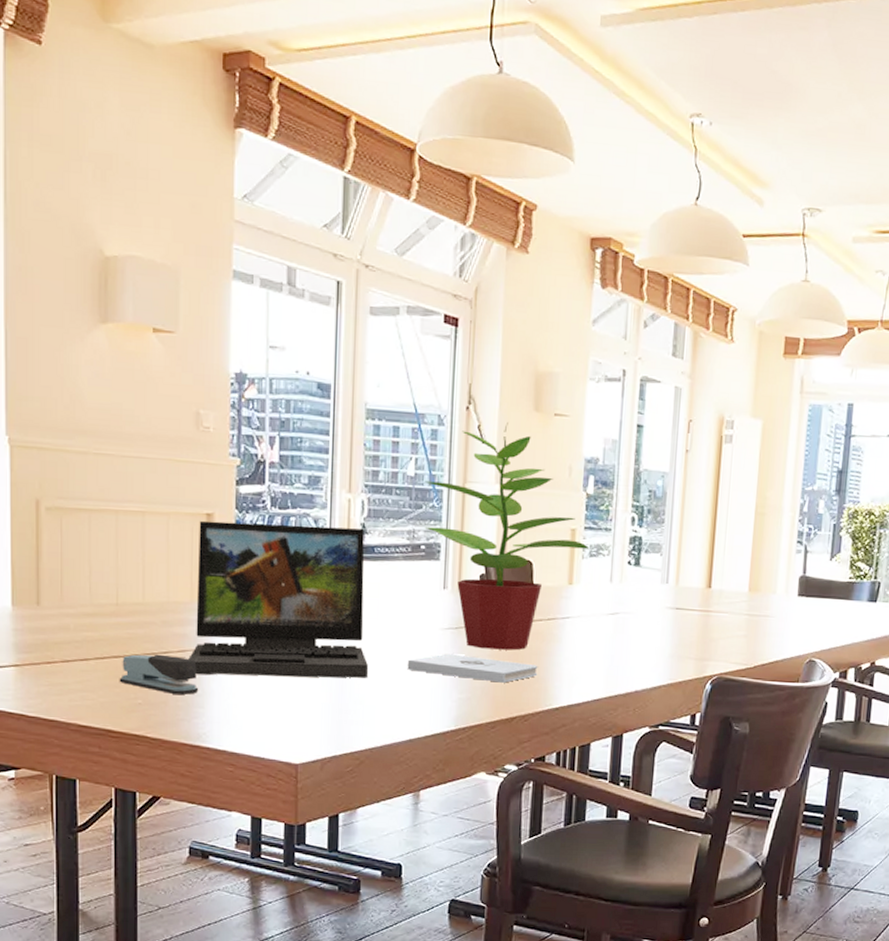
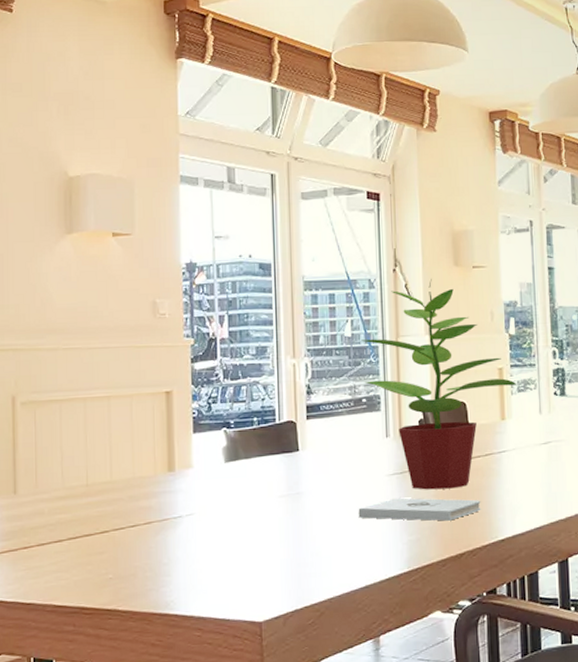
stapler: present [119,654,199,695] -> none [91,528,165,566]
laptop: present [188,520,369,678] -> none [154,390,323,545]

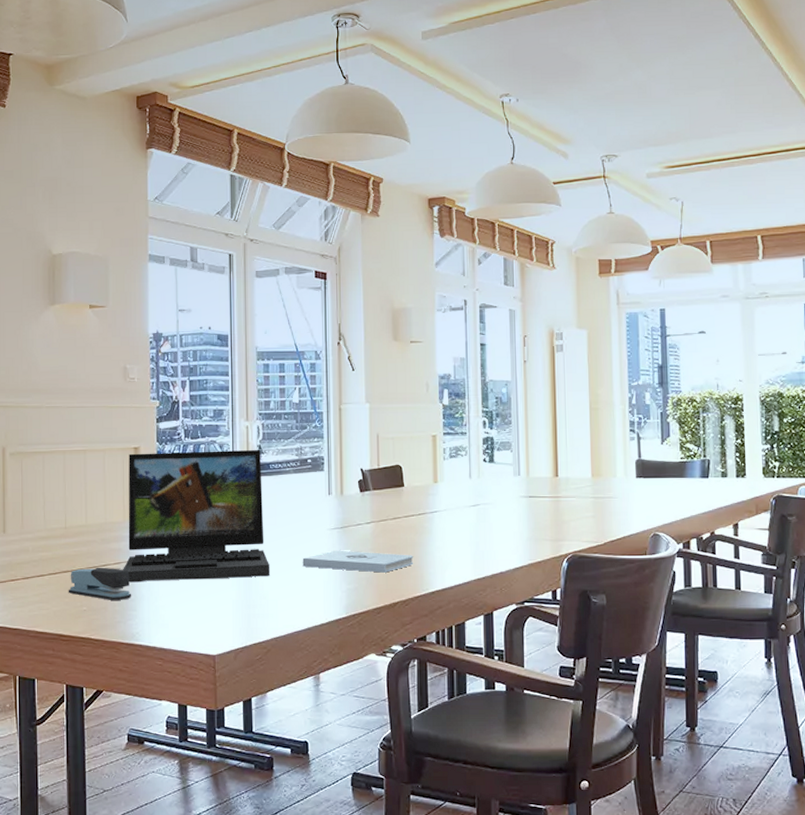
stapler: none [91,528,165,566] -> present [68,567,132,600]
laptop: none [154,390,323,545] -> present [123,450,271,583]
potted plant: present [361,279,517,490] -> none [308,352,449,544]

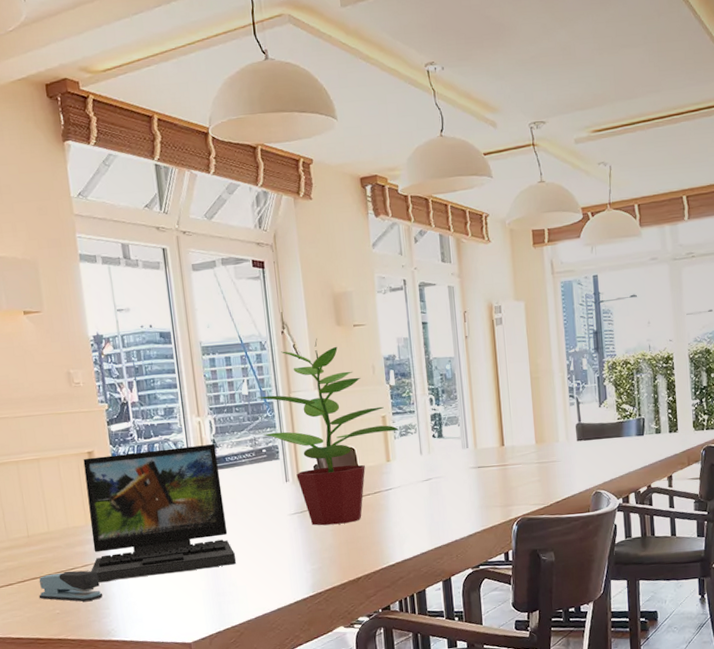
notepad: present [302,550,414,573] -> none [266,532,373,553]
potted plant: none [308,352,449,544] -> present [257,339,399,526]

